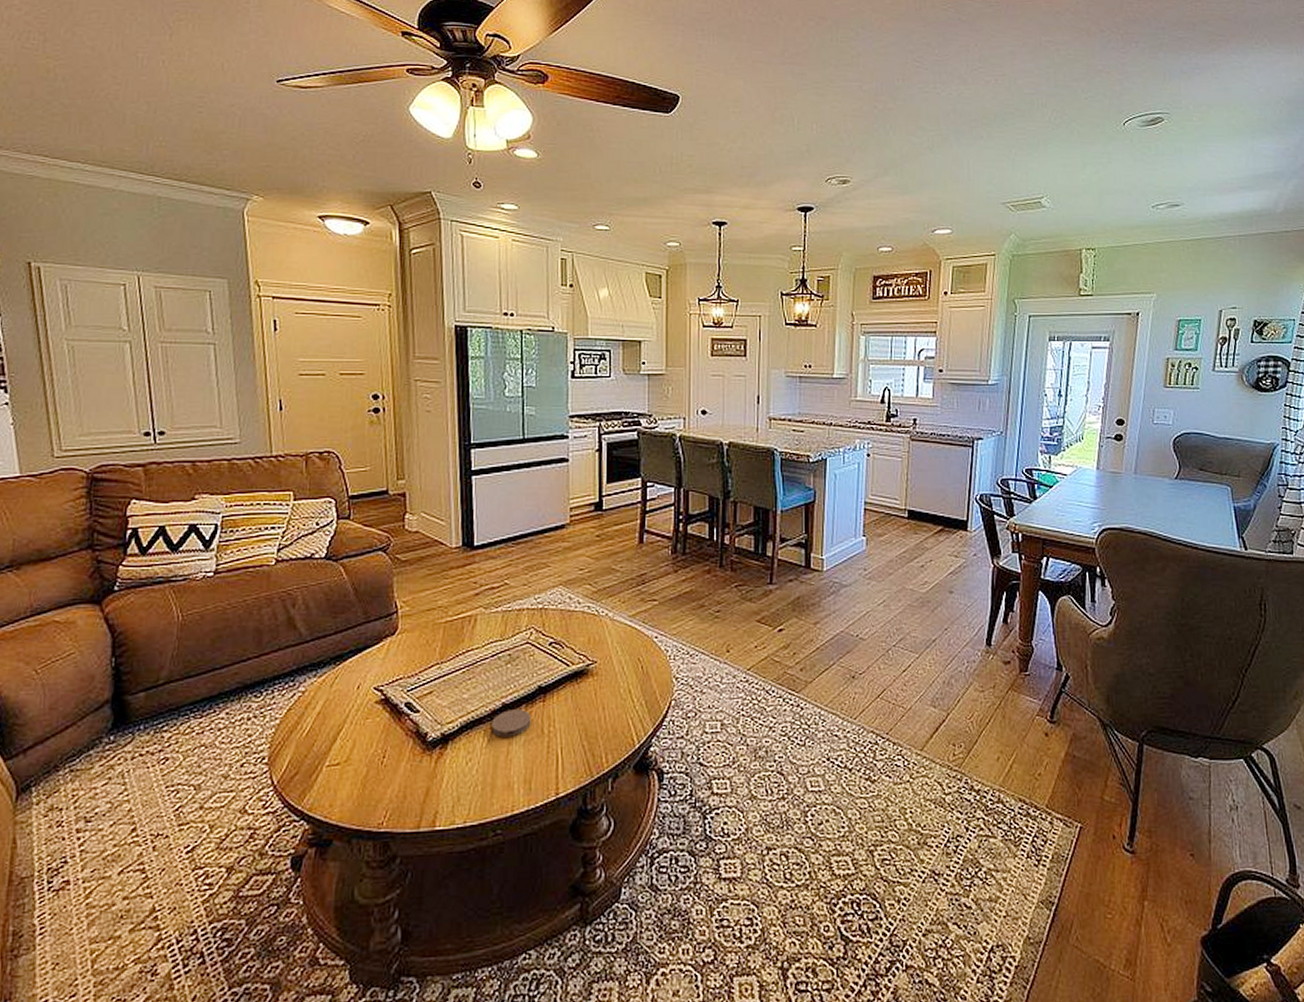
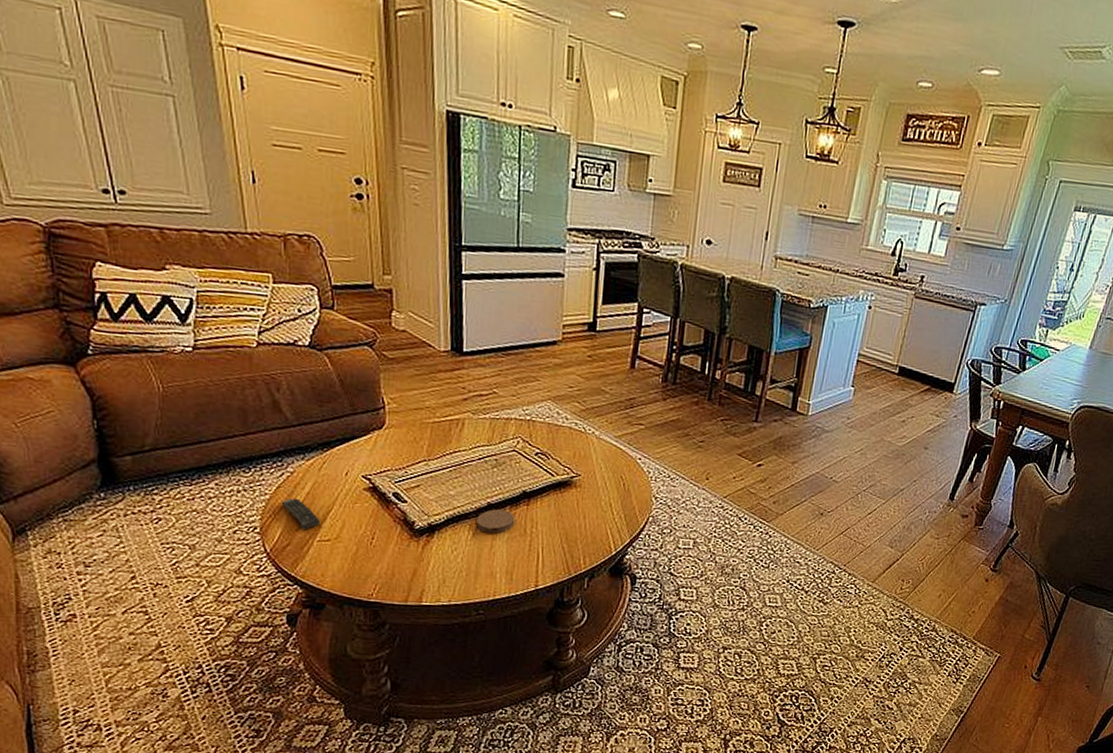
remote control: none [291,720,331,754] -> present [281,498,321,529]

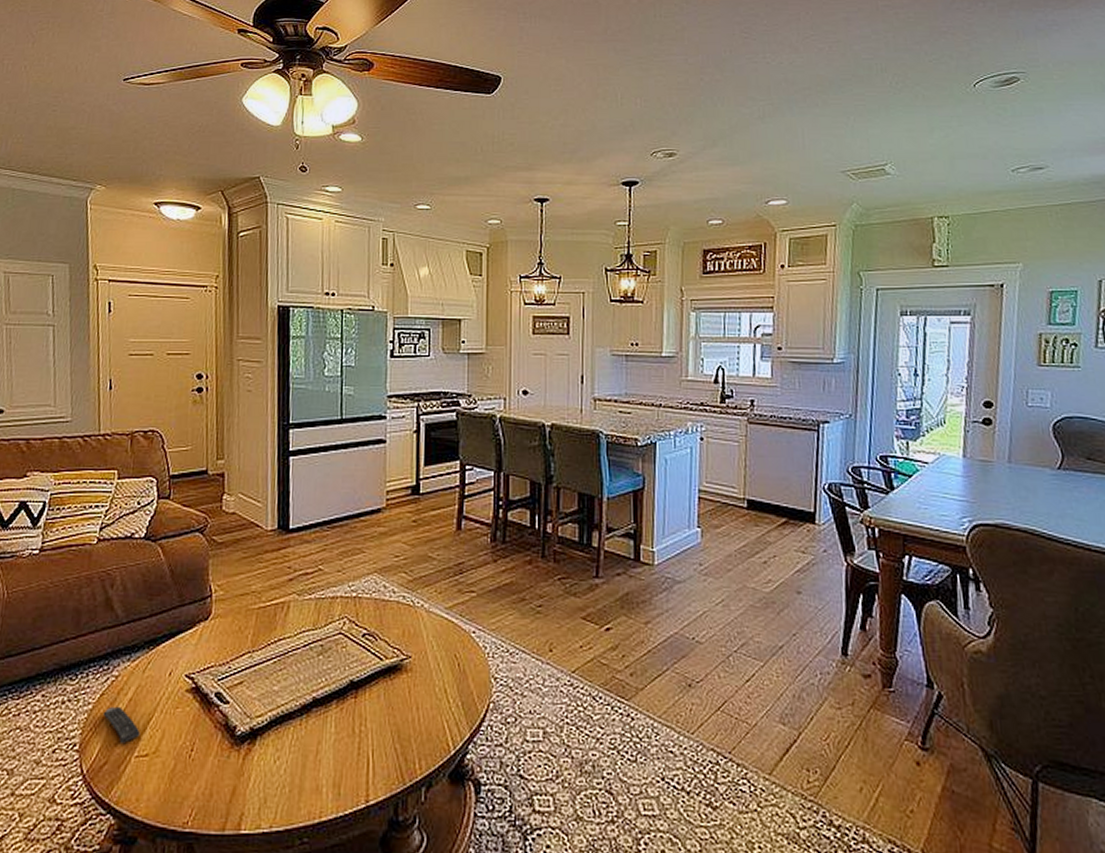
coaster: present [476,509,515,533] -> none [301,705,342,735]

